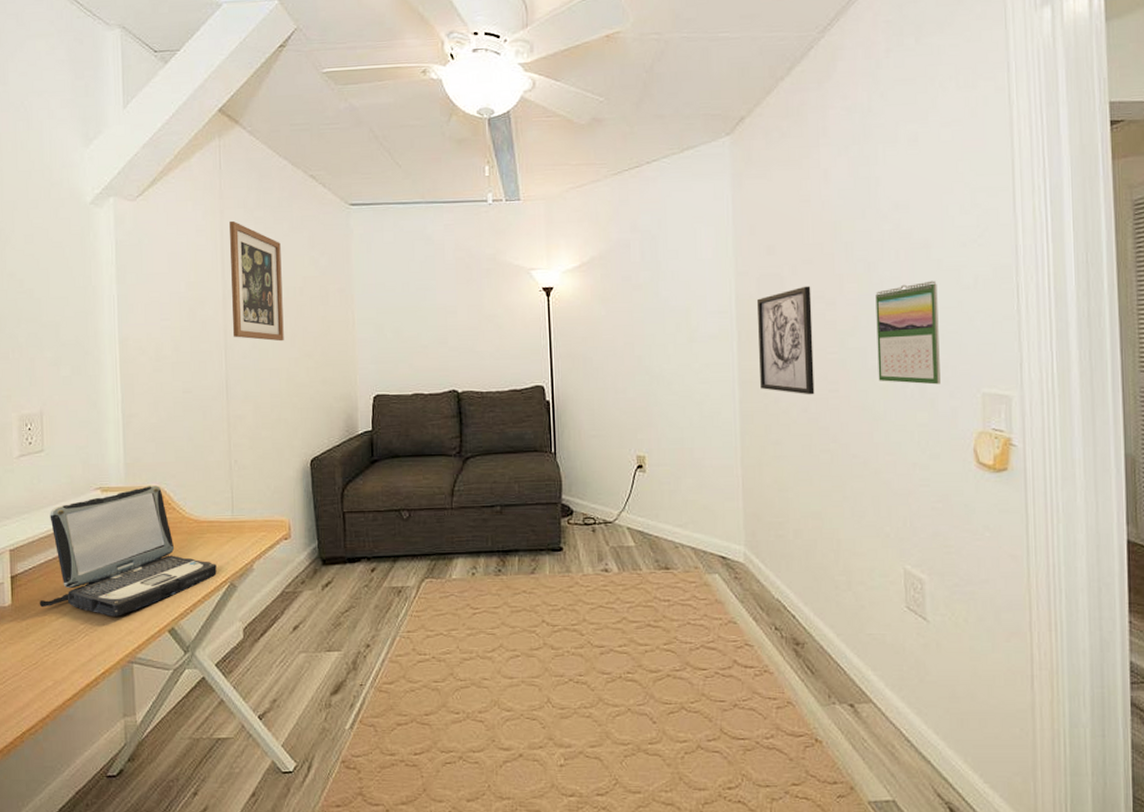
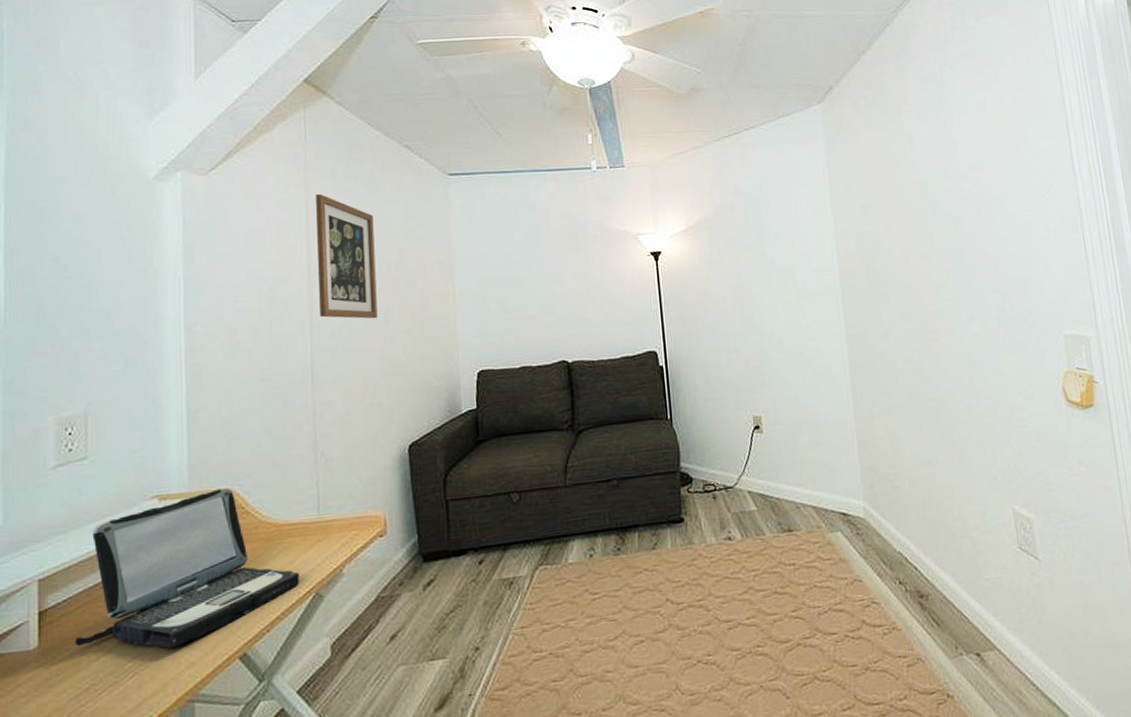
wall art: present [757,286,815,395] -> none [857,241,917,346]
calendar: present [875,280,941,385] -> none [963,233,1028,330]

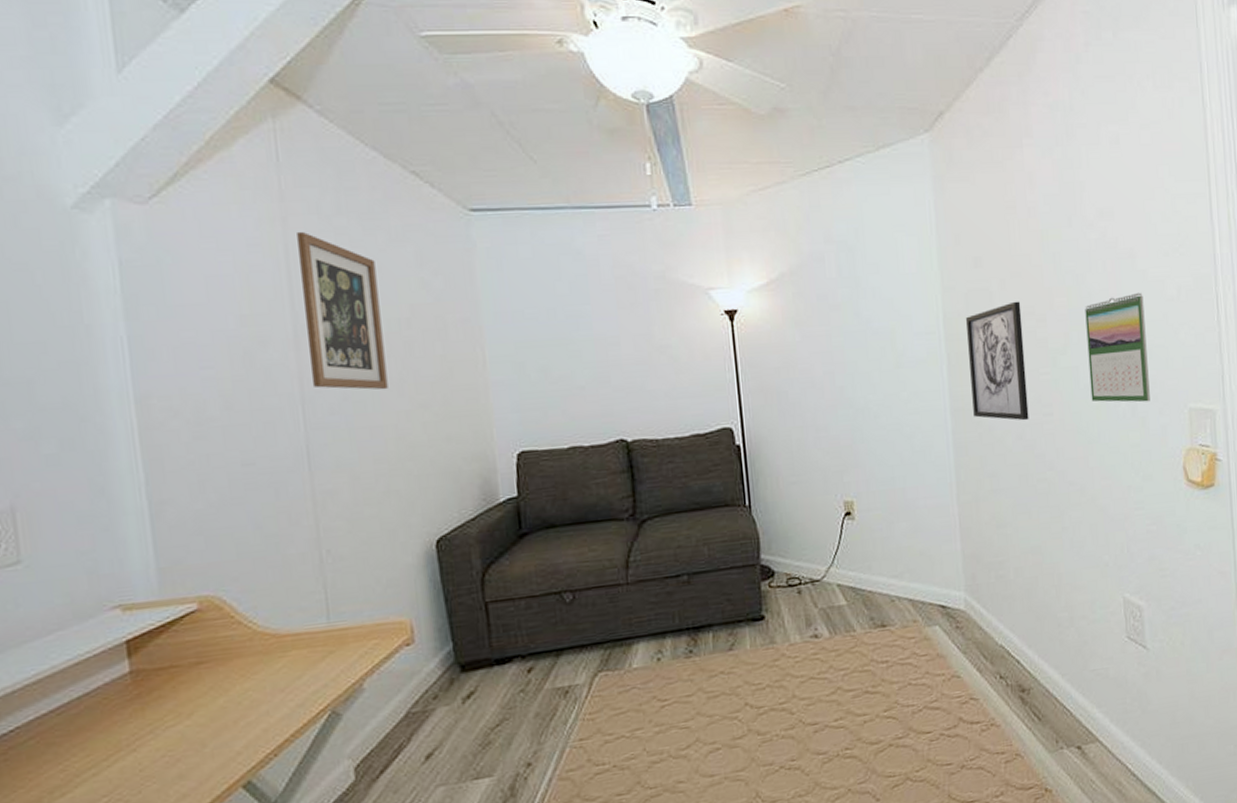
laptop: present [74,488,299,649] -> none [30,594,311,783]
wall art: none [857,241,917,346] -> present [966,301,1029,421]
calendar: none [963,233,1028,330] -> present [1085,292,1150,402]

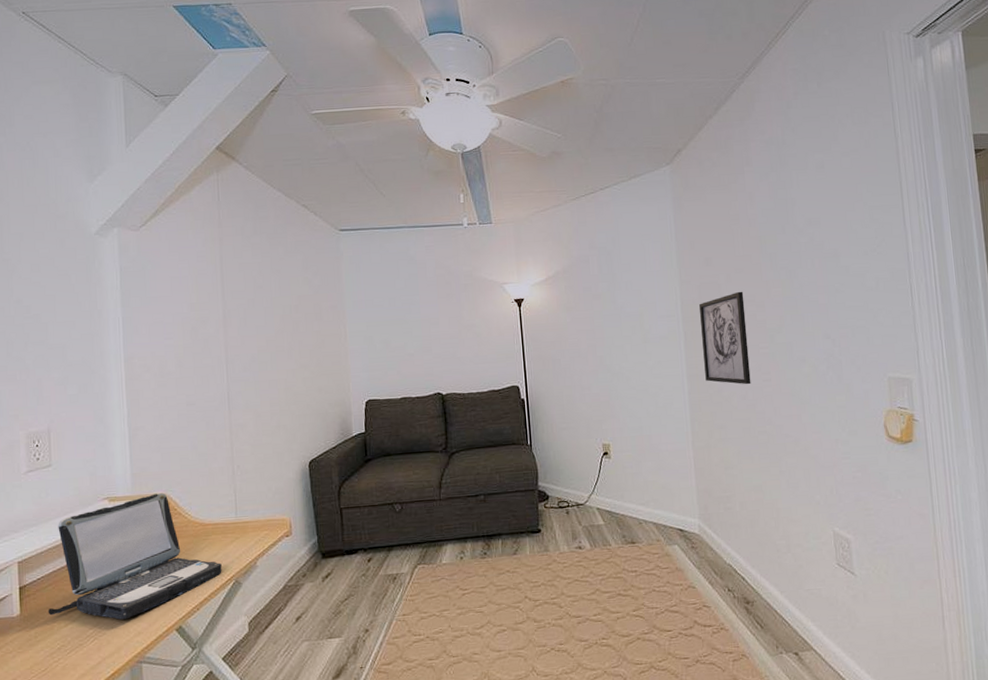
laptop: none [30,594,311,783] -> present [48,493,222,620]
wall art: present [297,231,388,390] -> none [228,247,282,355]
calendar: present [1085,292,1150,402] -> none [797,284,854,372]

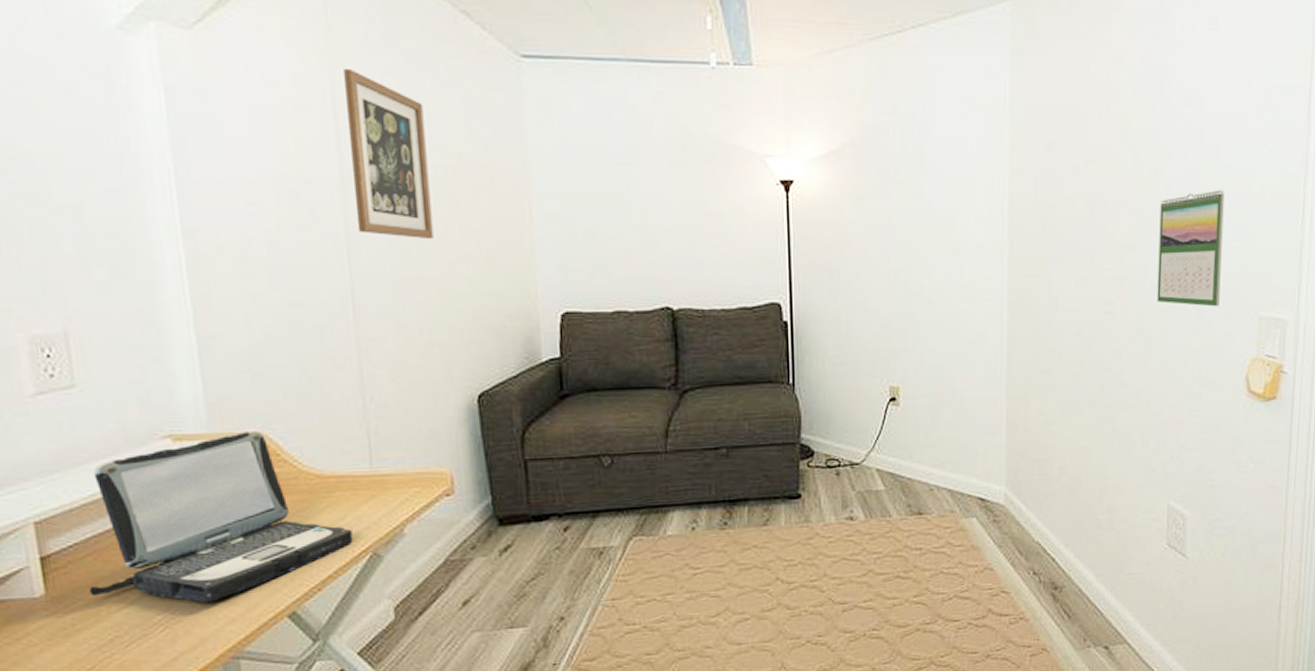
wall art: none [228,247,282,355] -> present [344,68,434,240]
wall art: present [699,291,751,385] -> none [1031,190,1093,317]
calendar: none [797,284,854,372] -> present [1157,190,1225,307]

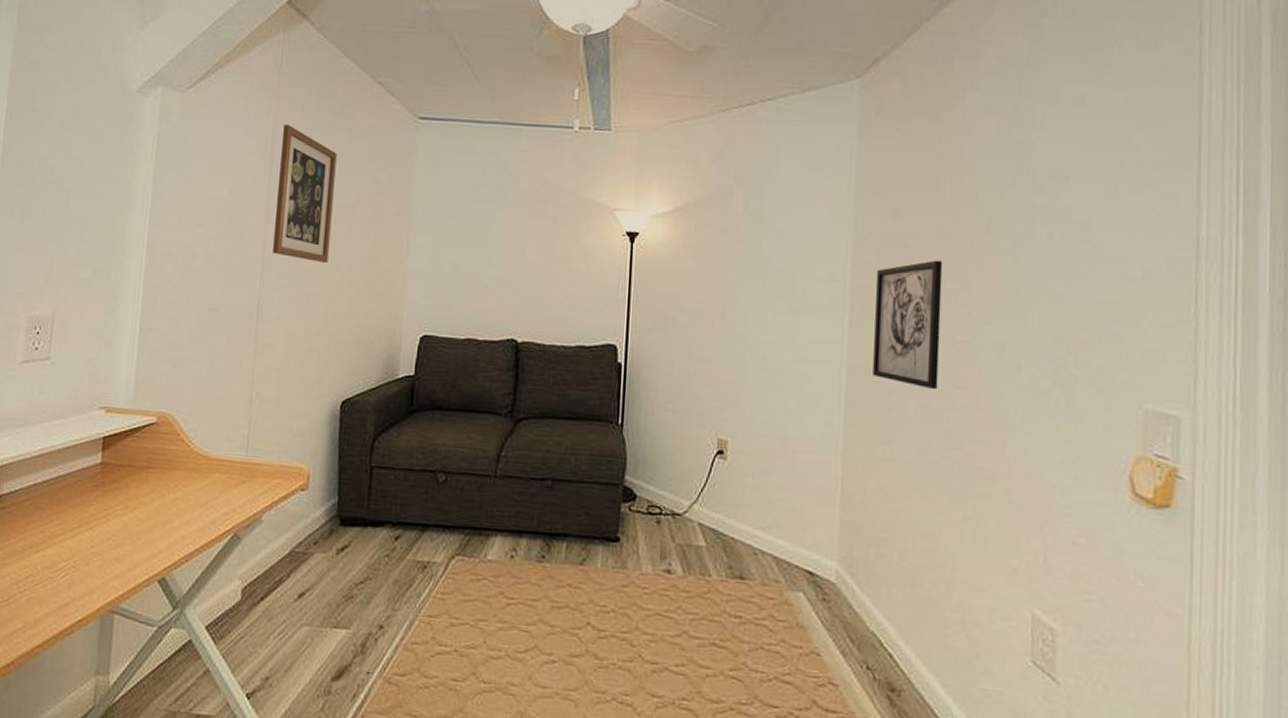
laptop: present [88,431,353,603] -> none [20,411,222,557]
wall art: none [1031,190,1093,317] -> present [873,260,943,390]
calendar: present [1157,190,1225,307] -> none [1017,268,1097,394]

